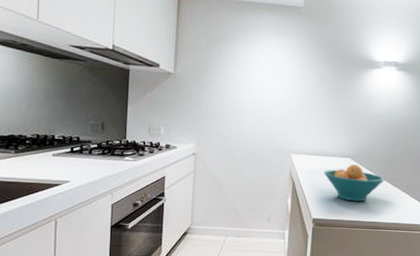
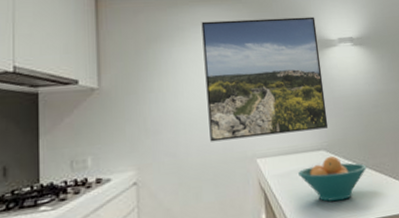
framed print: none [256,28,367,140] -> present [201,17,329,142]

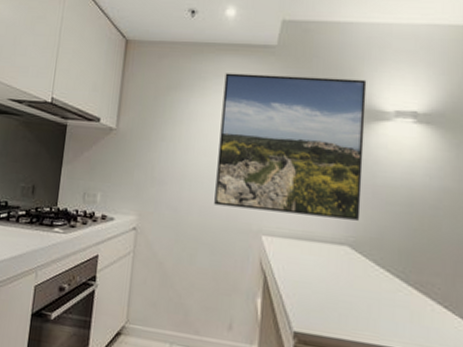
fruit bowl: present [298,155,367,202] -> none [309,255,406,314]

